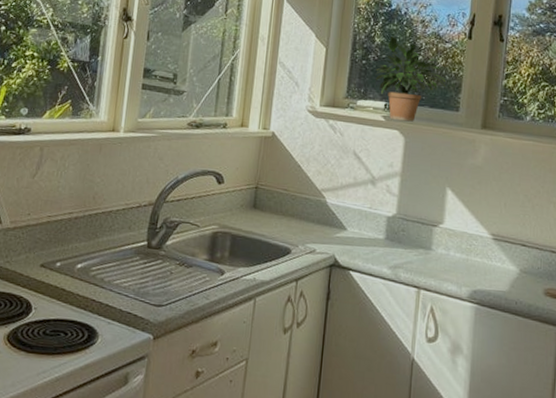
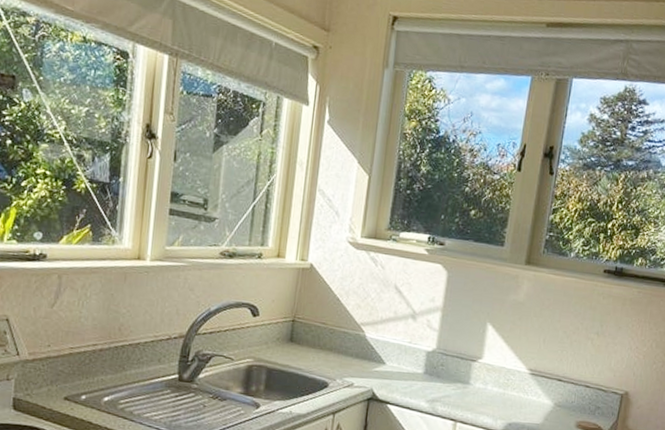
potted plant: present [375,36,446,122] -> none [419,165,492,256]

